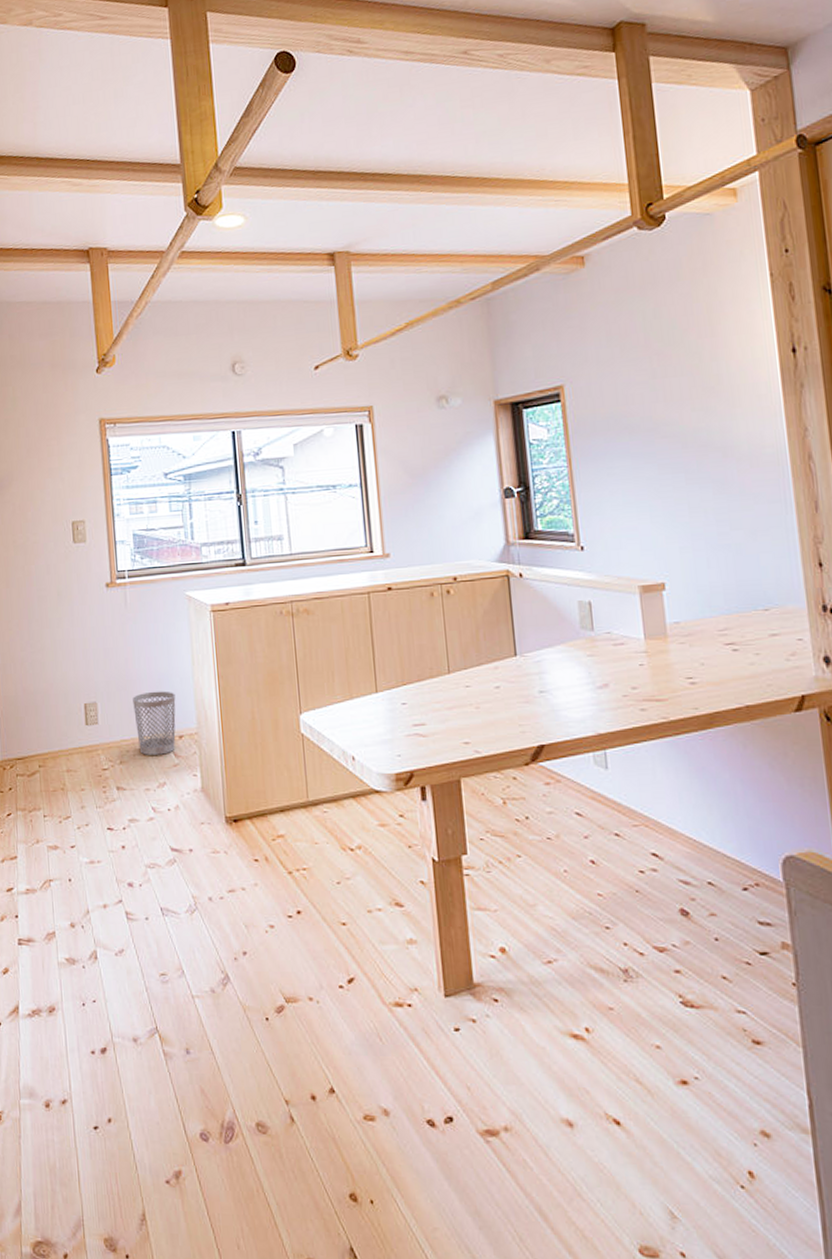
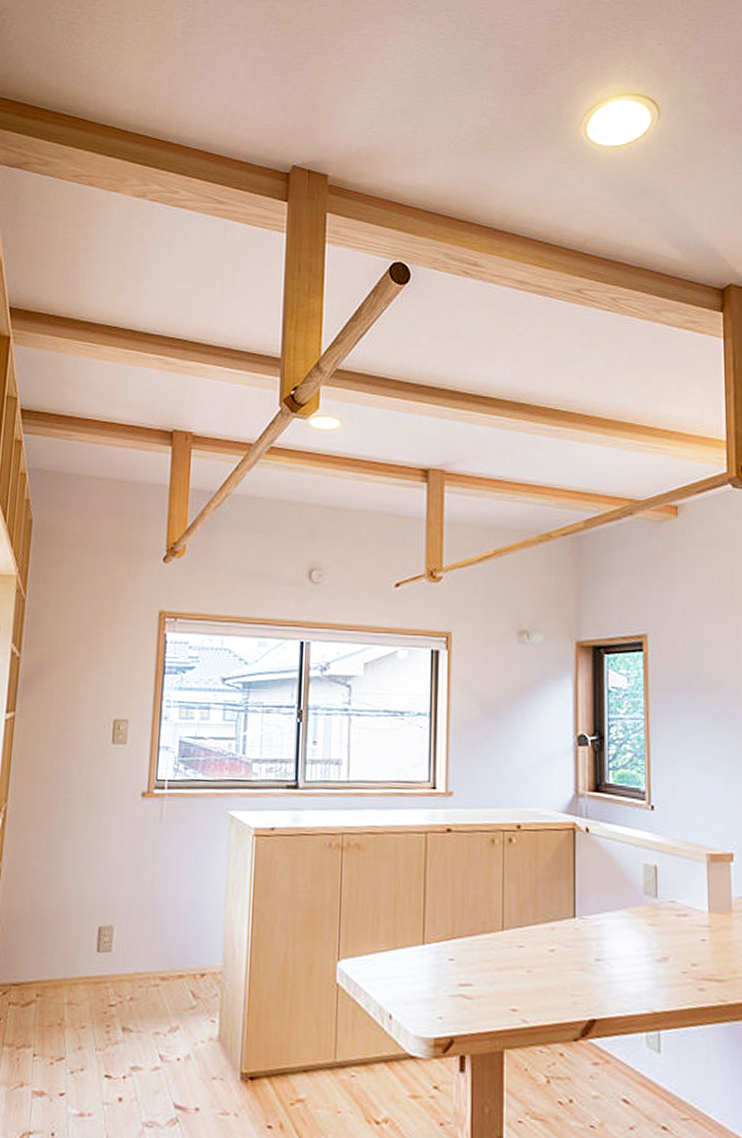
wastebasket: present [133,691,176,755] -> none [153,919,203,994]

